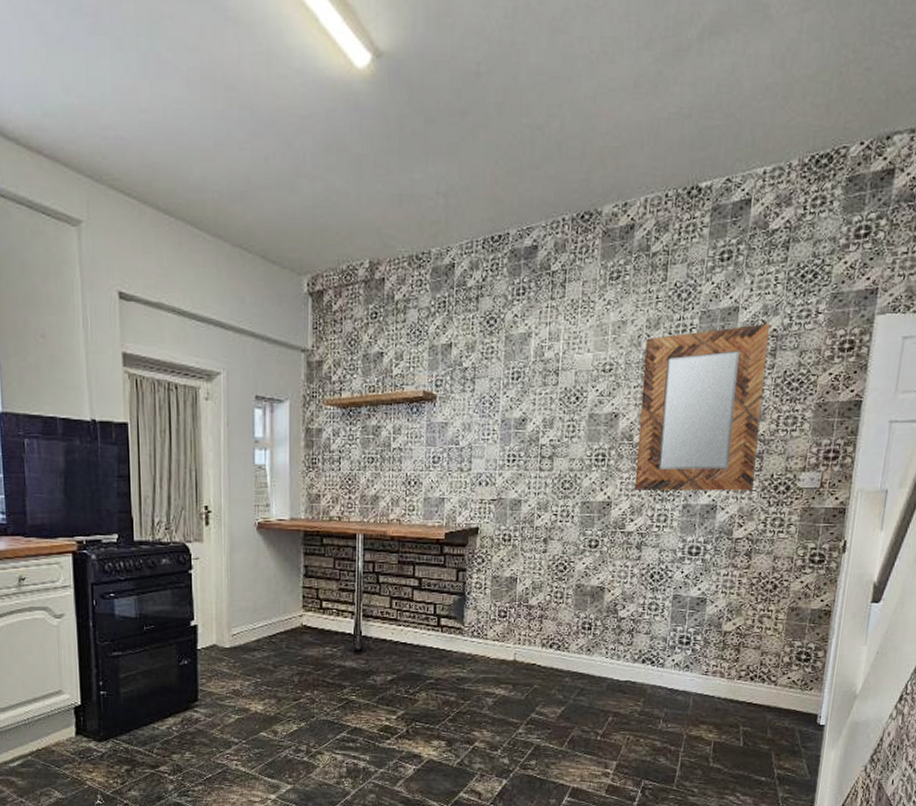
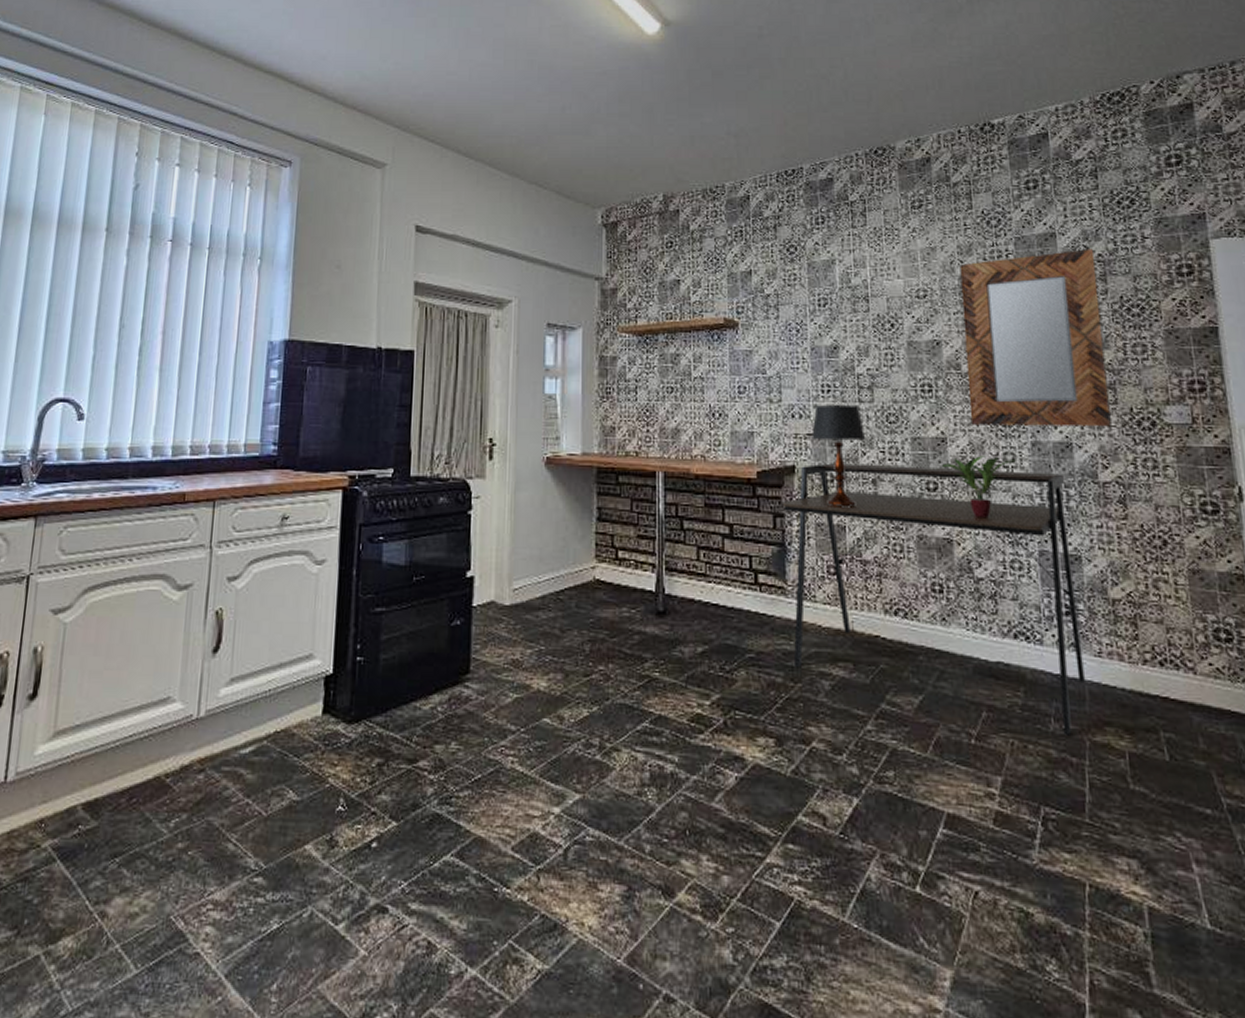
desk: none [464,525,706,732] -> present [783,463,1085,736]
table lamp: none [495,472,543,563] -> present [811,404,866,508]
potted plant: none [603,517,667,570] -> present [941,456,1016,519]

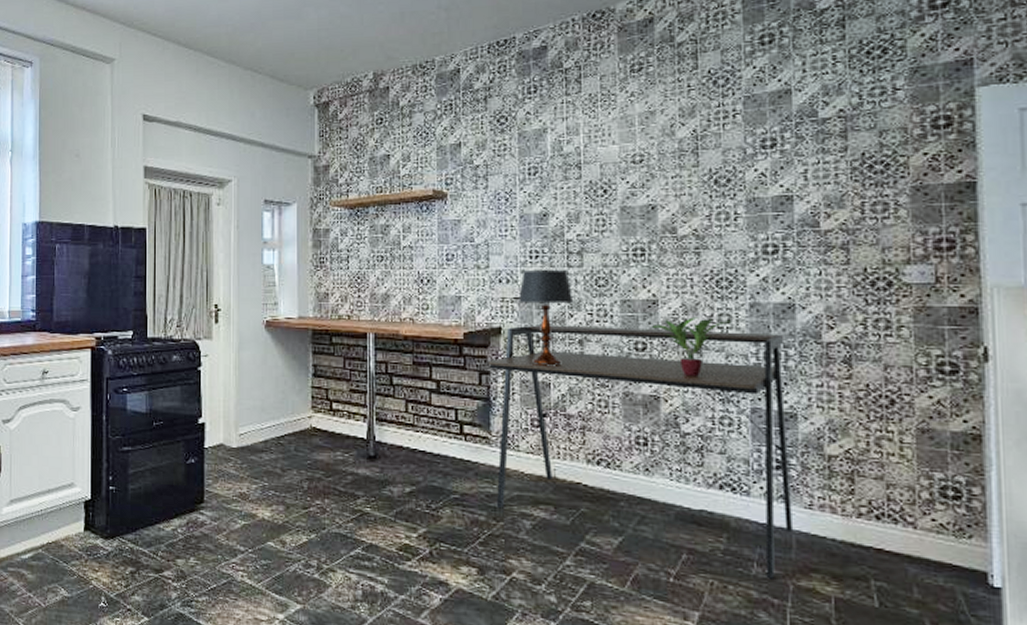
home mirror: present [959,249,1112,427] -> none [681,104,841,288]

